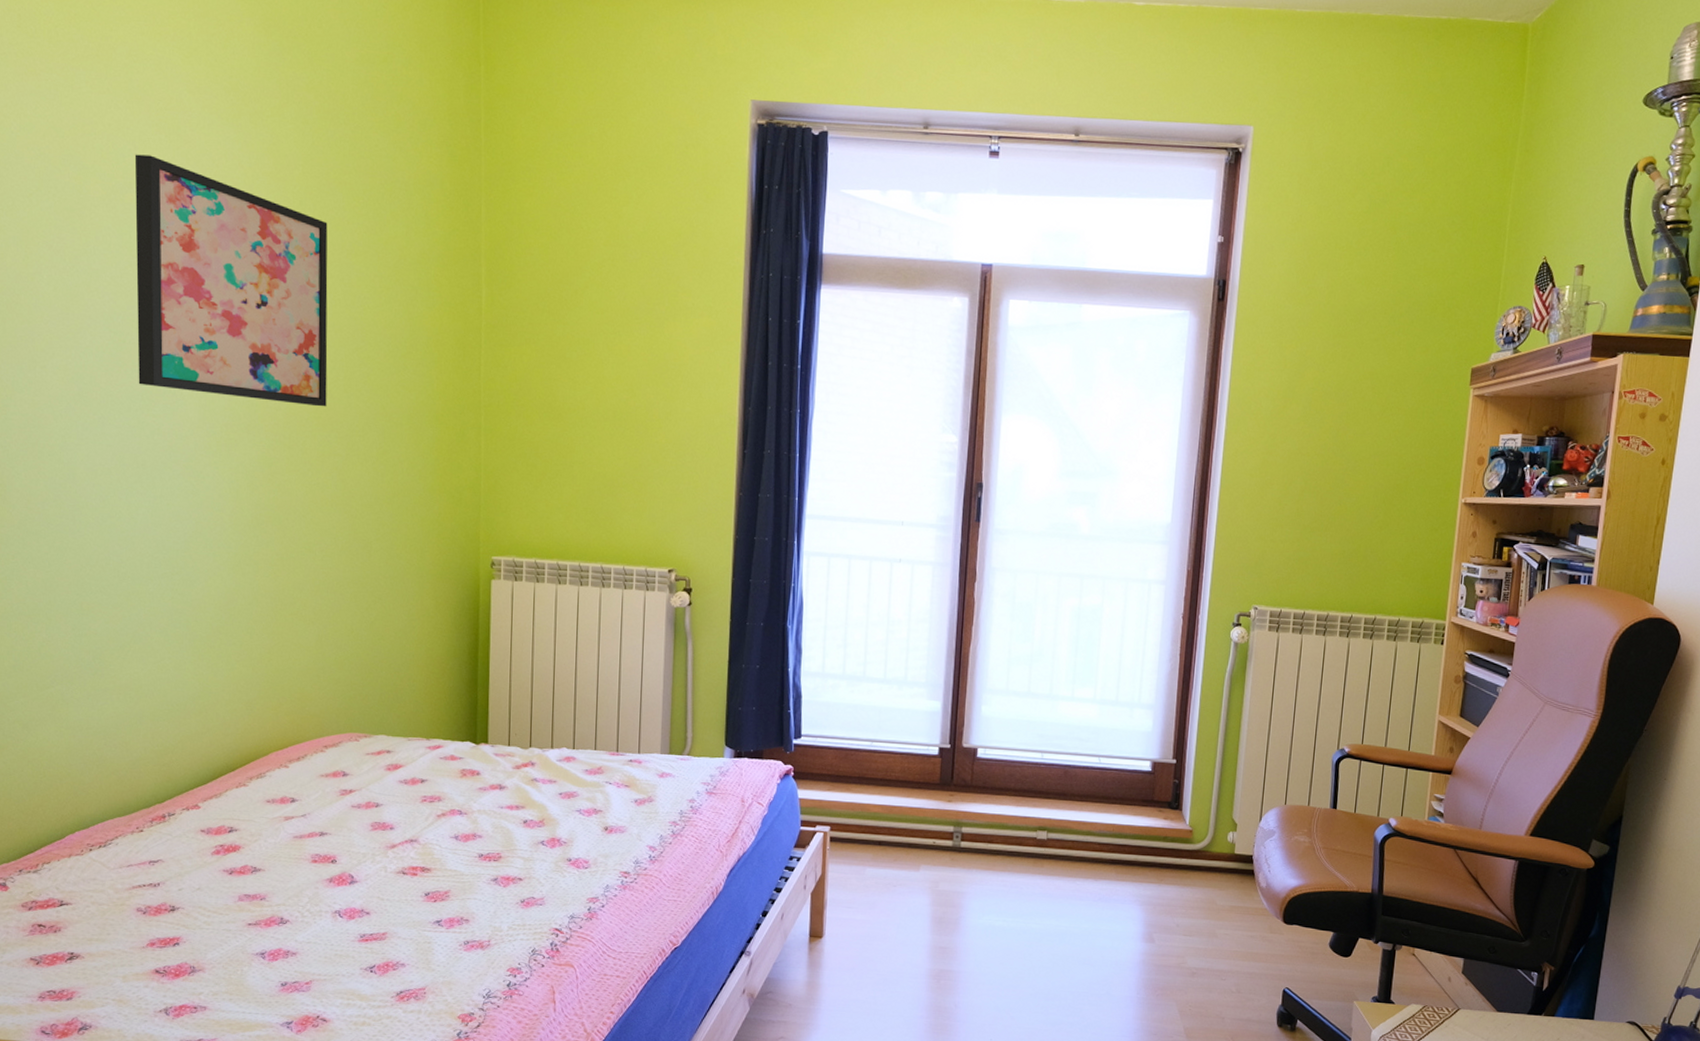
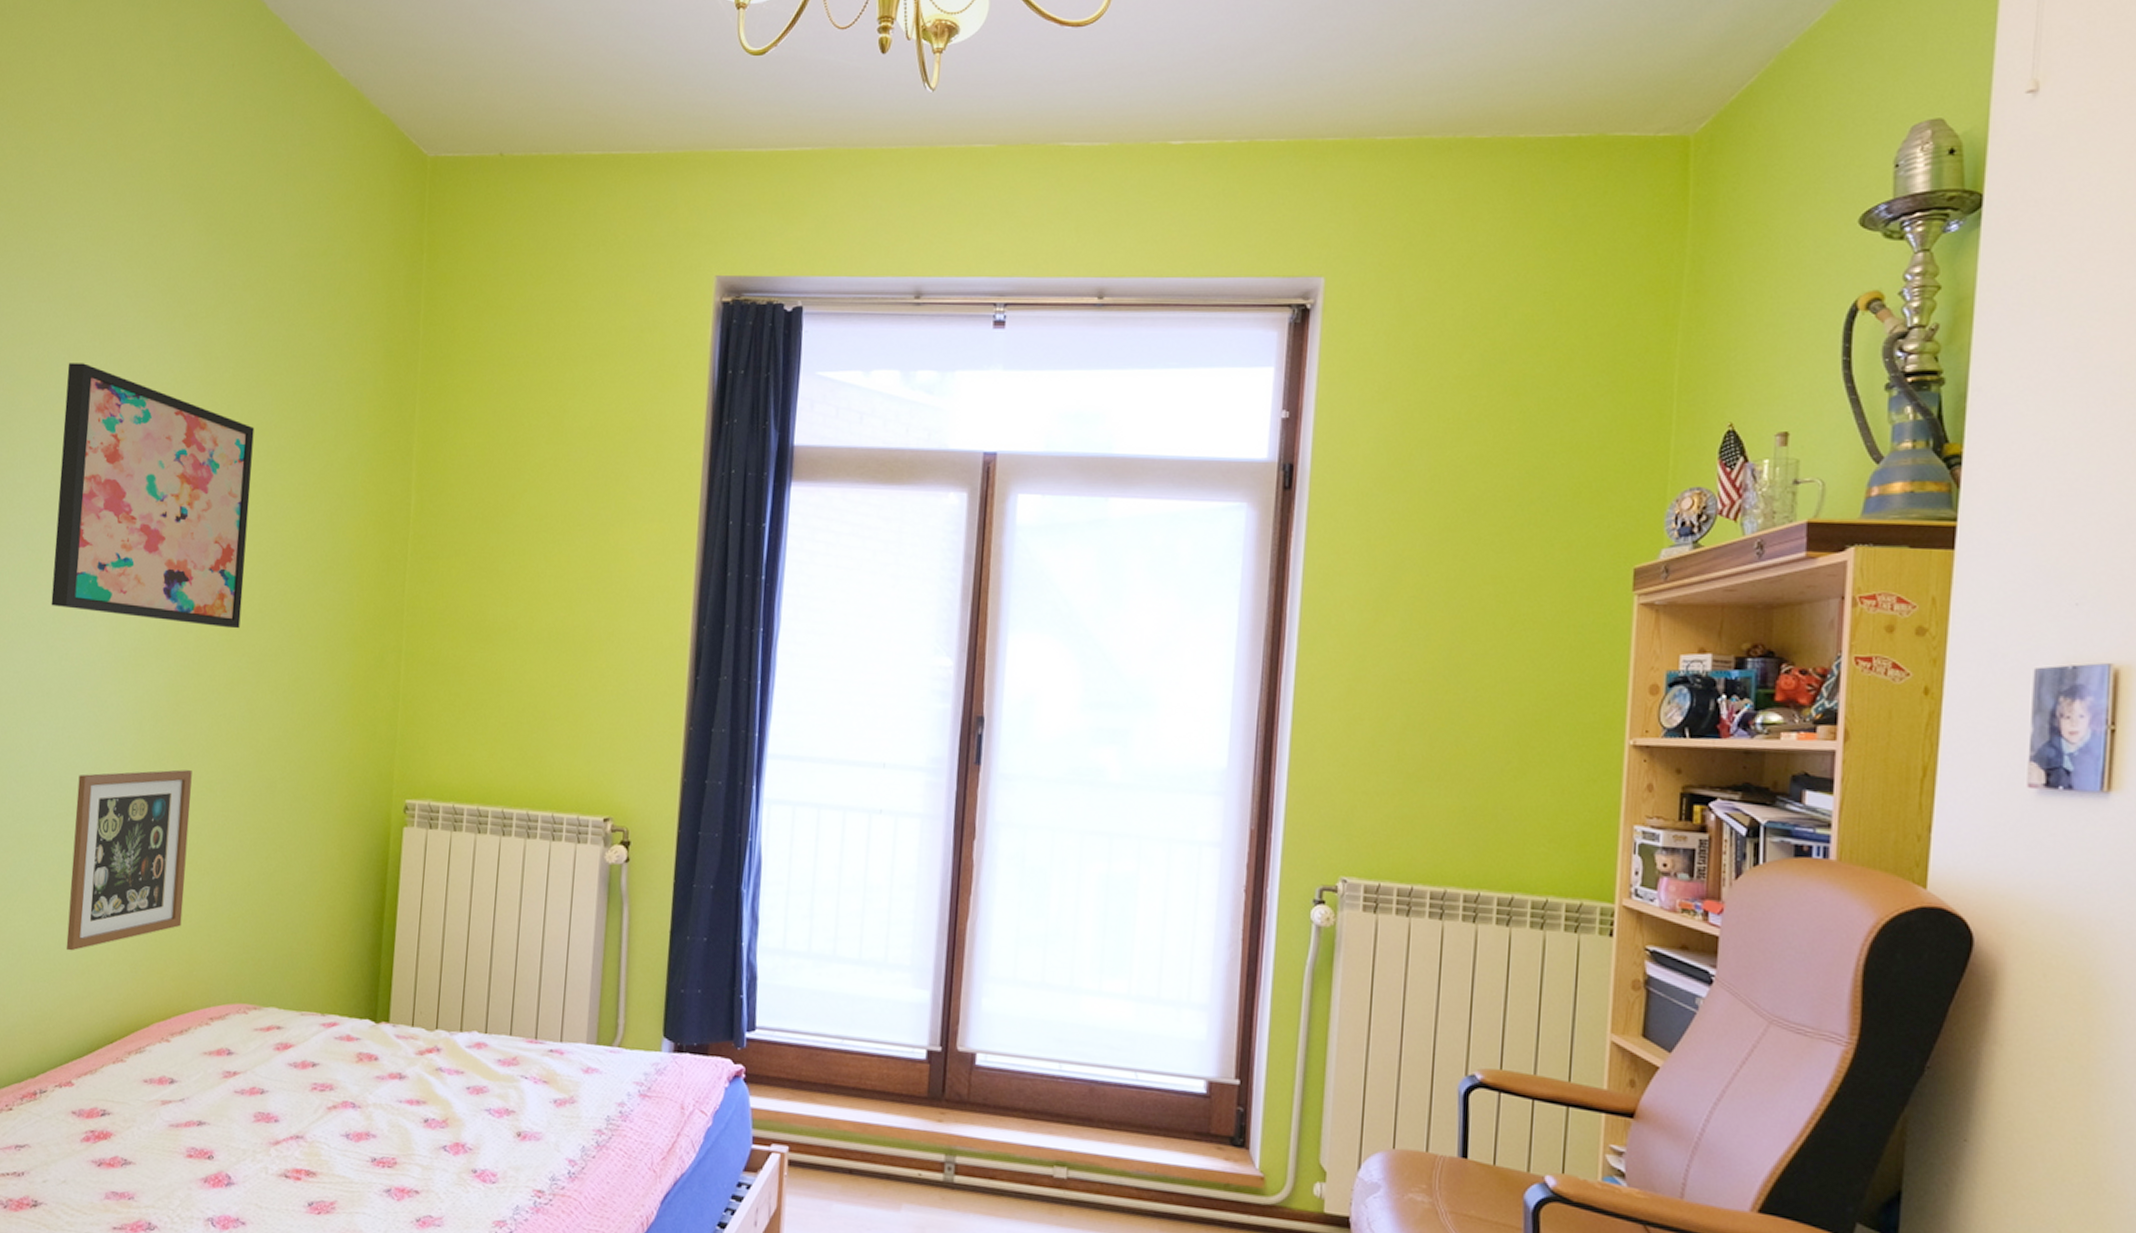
picture frame: none [180,533,292,694] -> present [66,769,192,951]

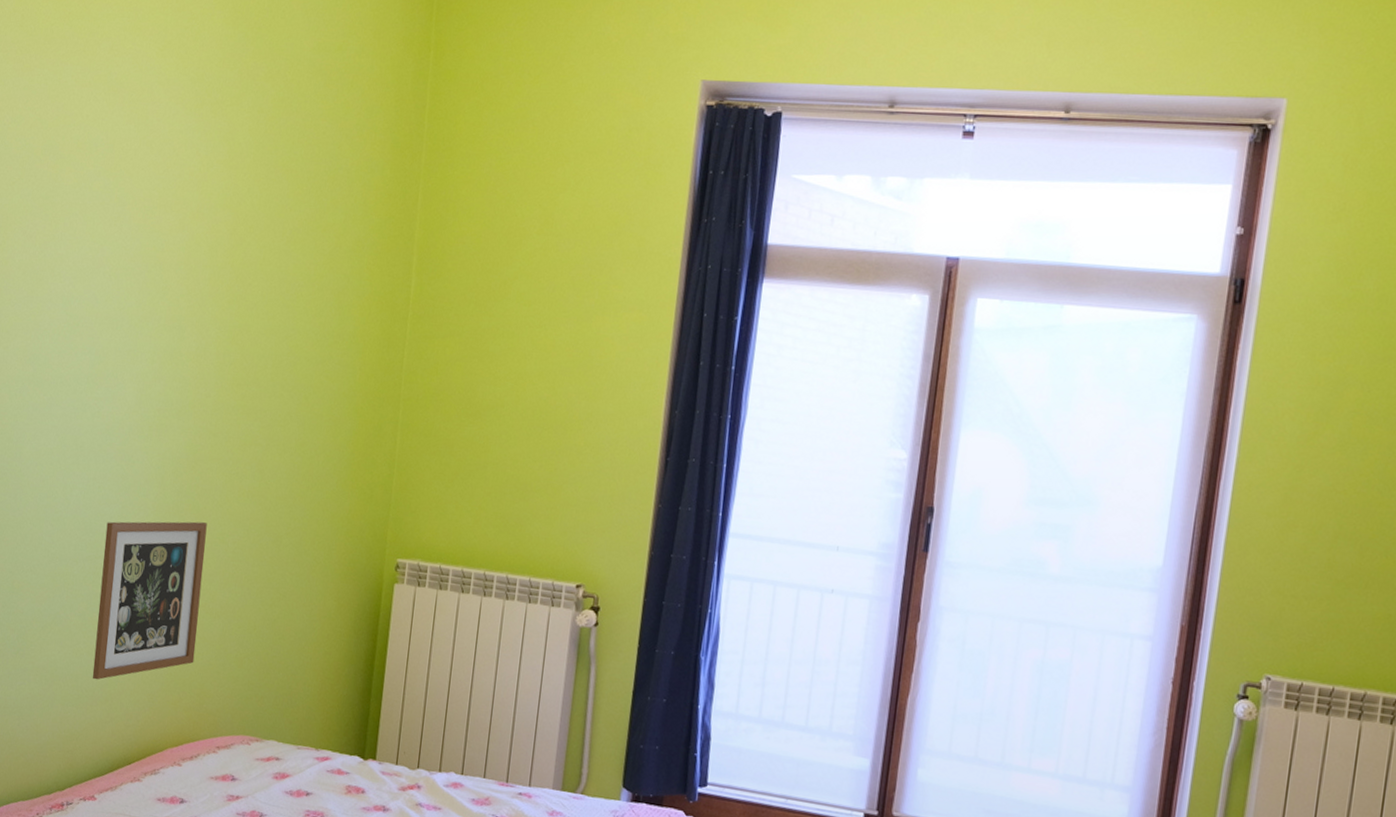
wall art: present [51,363,255,629] -> none [86,144,272,396]

